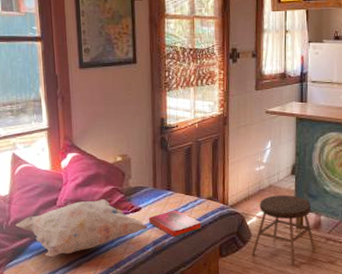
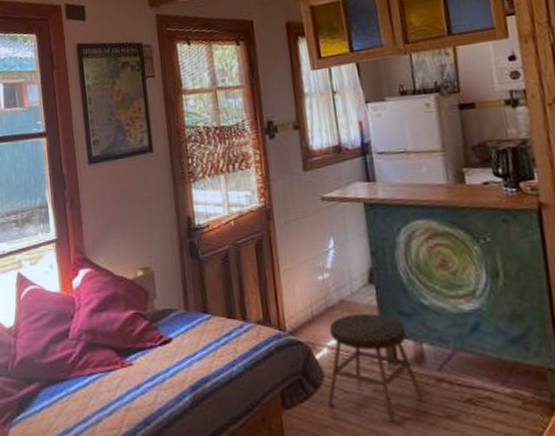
decorative pillow: present [15,199,149,258] -> none [22,328,183,410]
hardback book: present [148,210,202,237] -> none [181,340,254,380]

